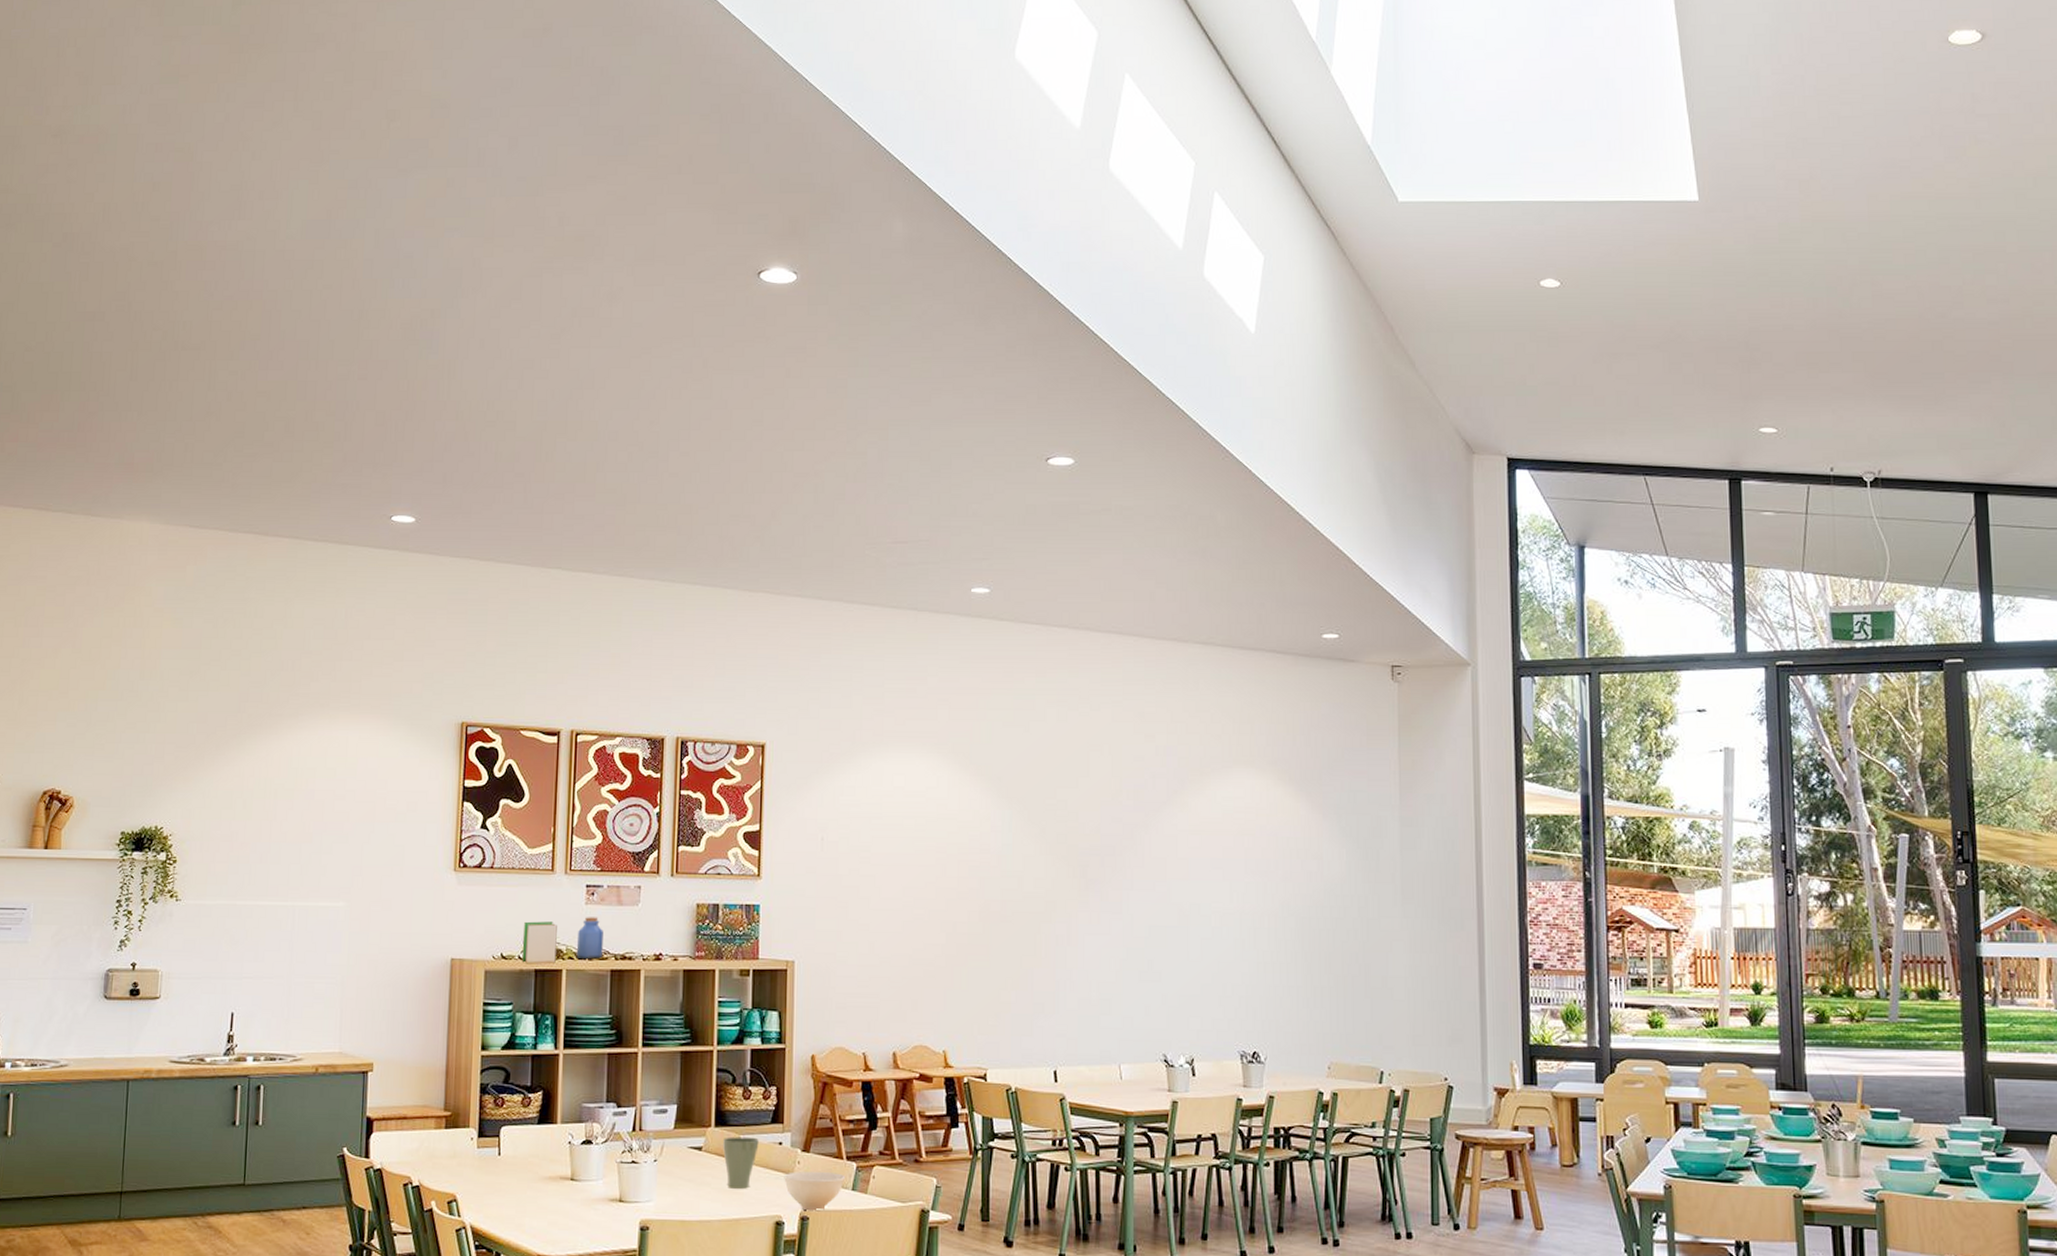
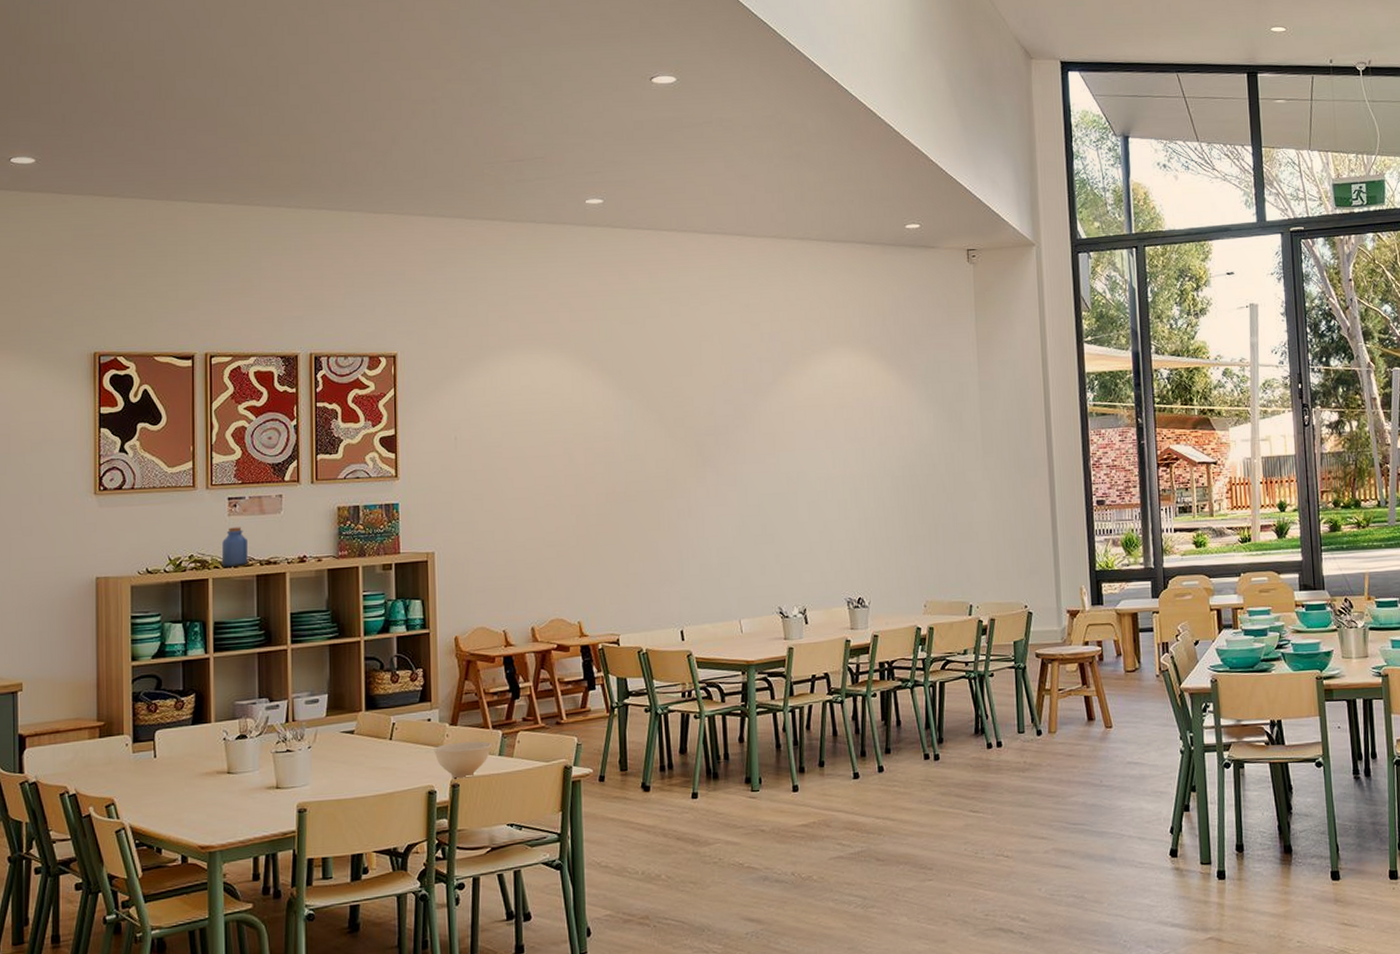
books: present [521,921,557,966] -> none [167,535,202,578]
cup: present [723,1136,759,1190] -> none [374,717,408,767]

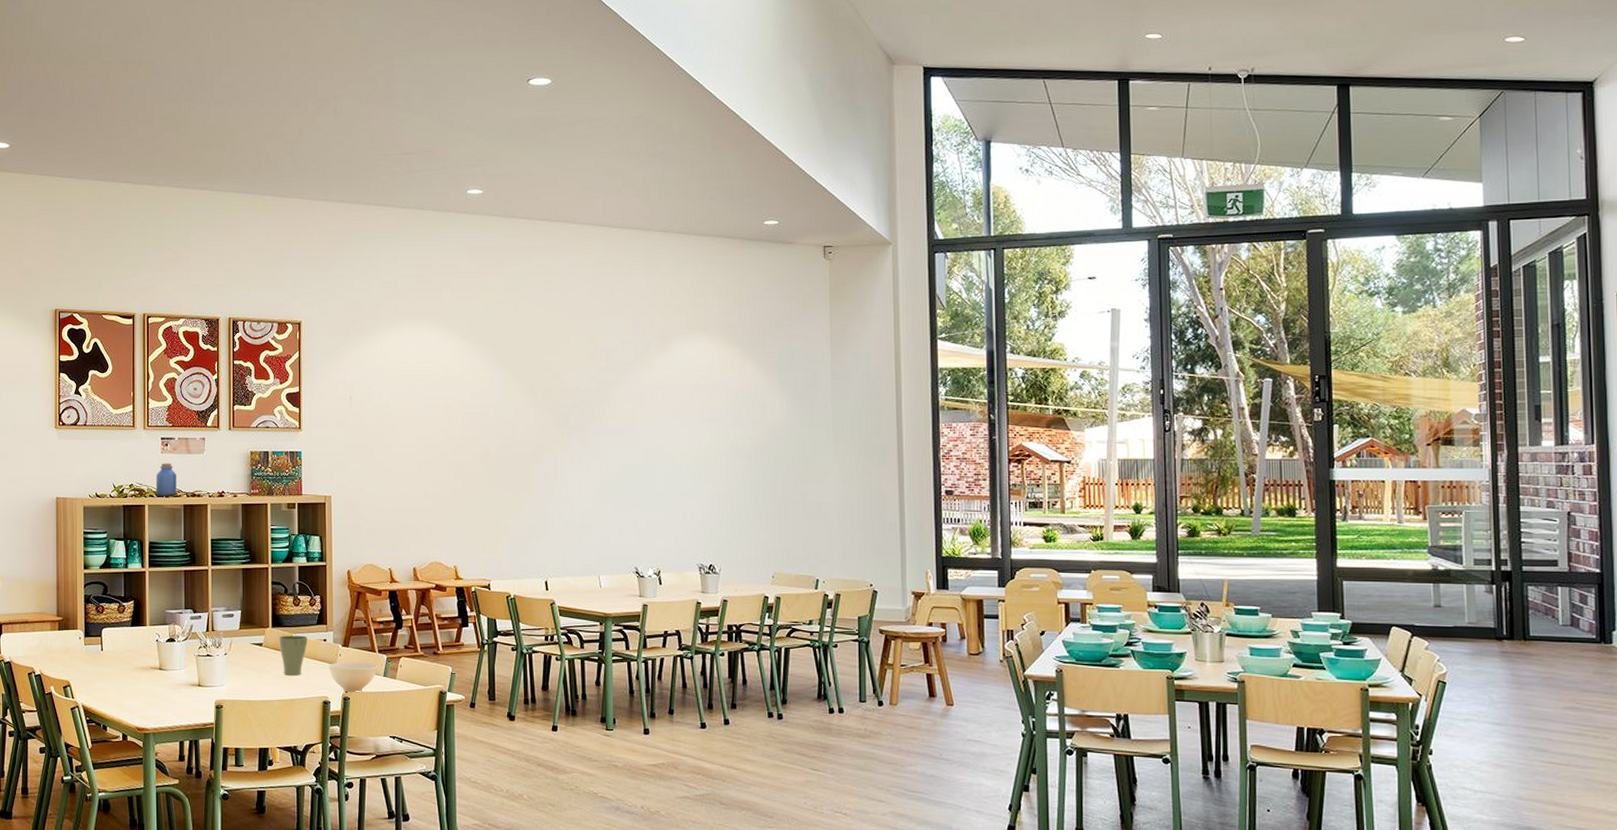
cup: none [374,717,408,767] -> present [279,635,308,677]

